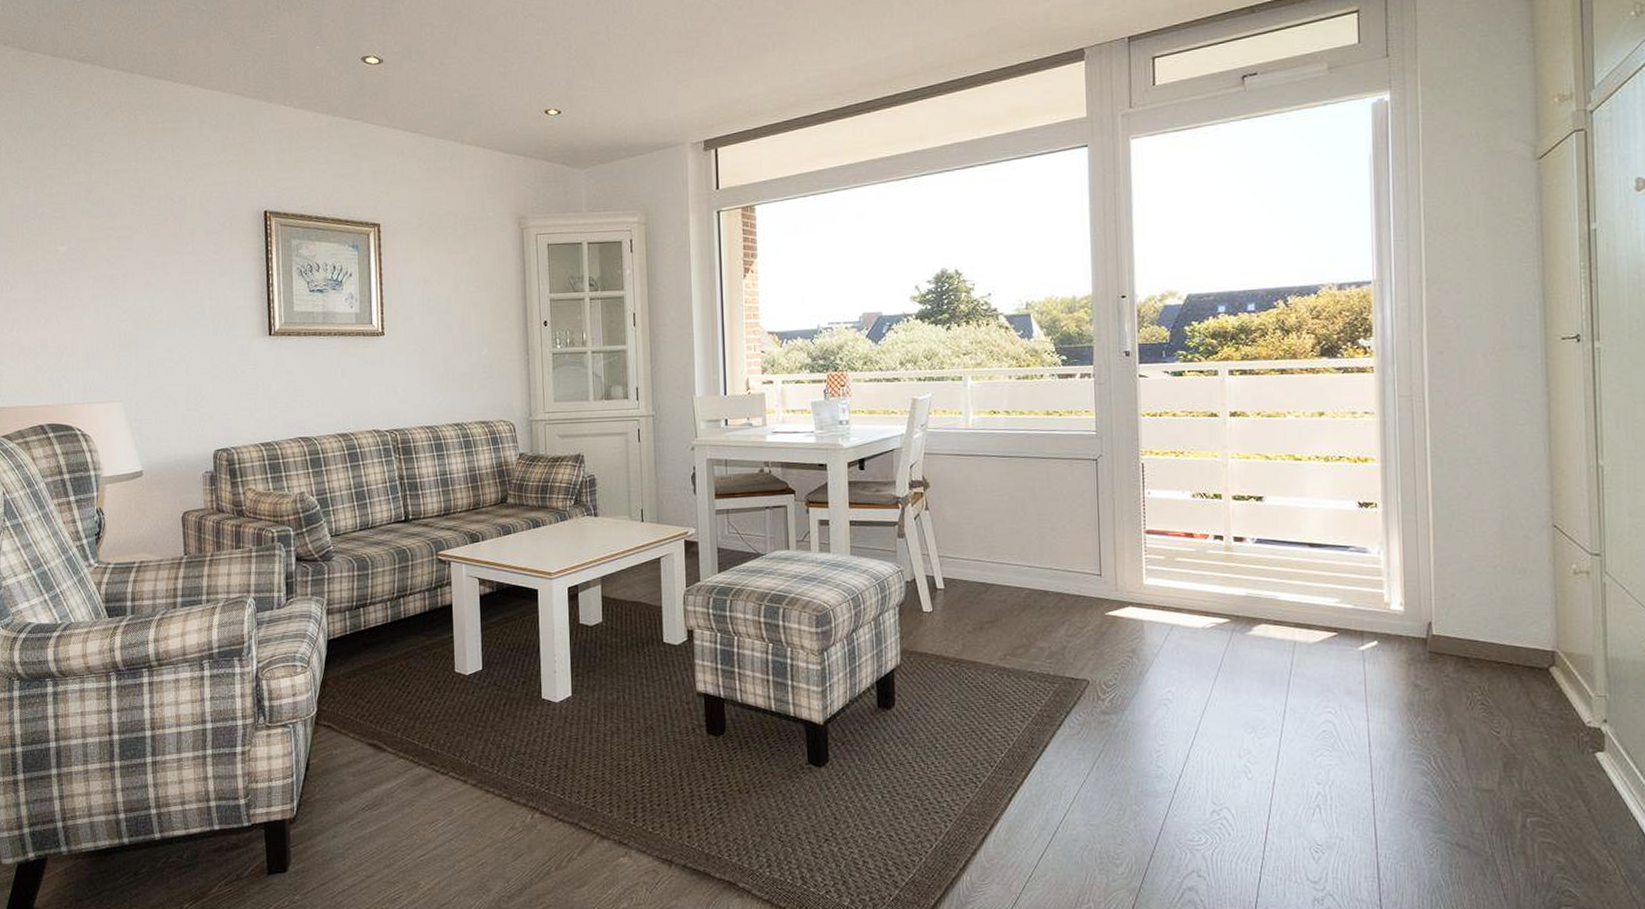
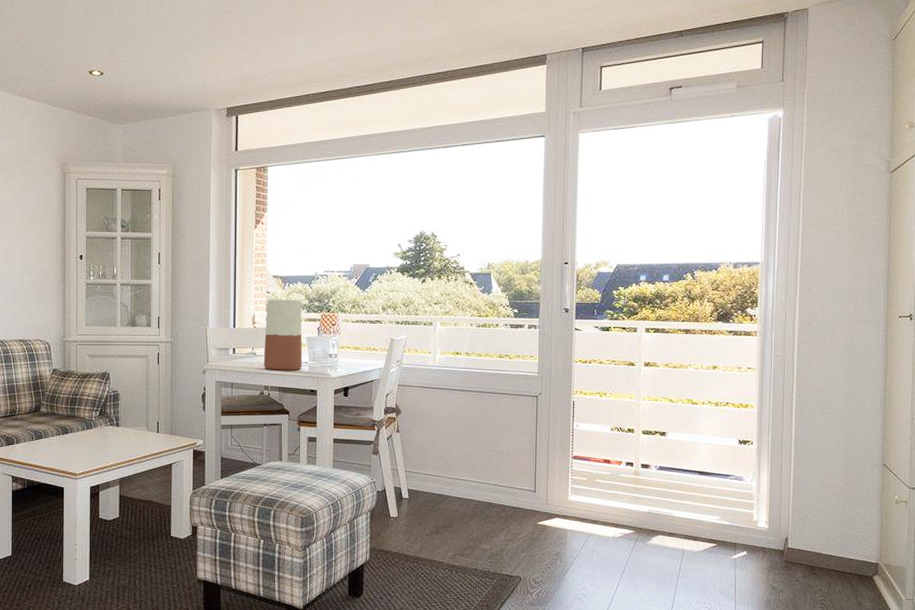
vase: none [761,358,807,443] -> present [263,299,302,371]

